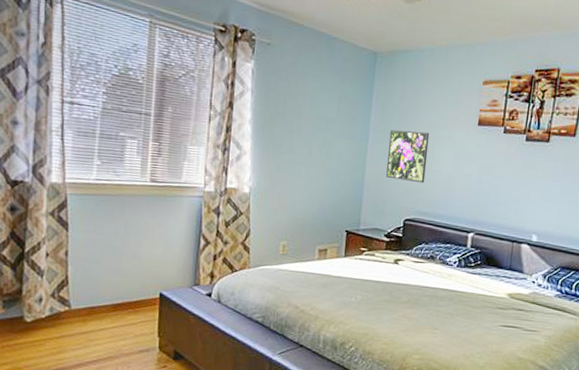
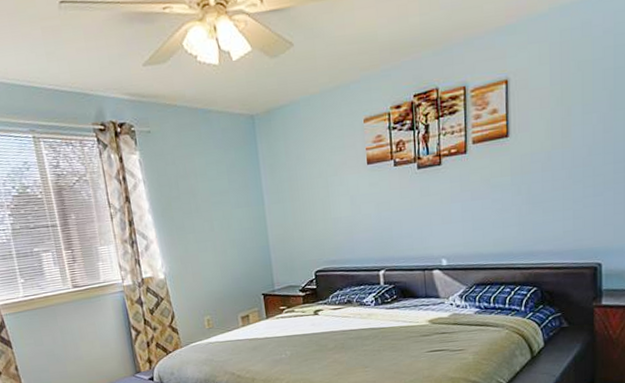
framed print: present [386,129,430,184] -> none [283,182,327,236]

